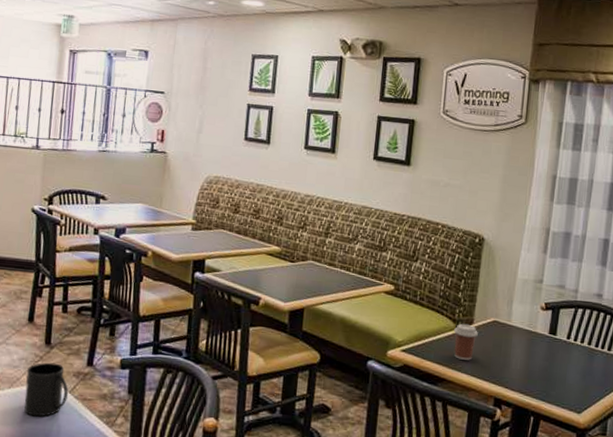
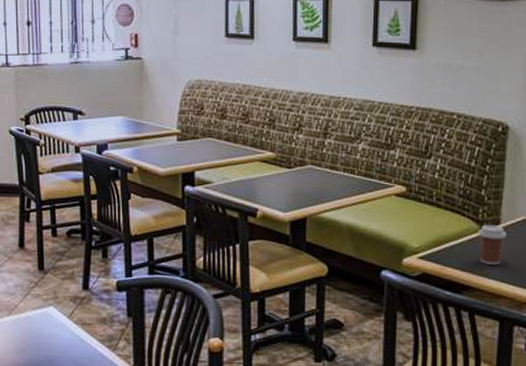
mug: present [24,362,68,417] -> none [24,288,67,343]

